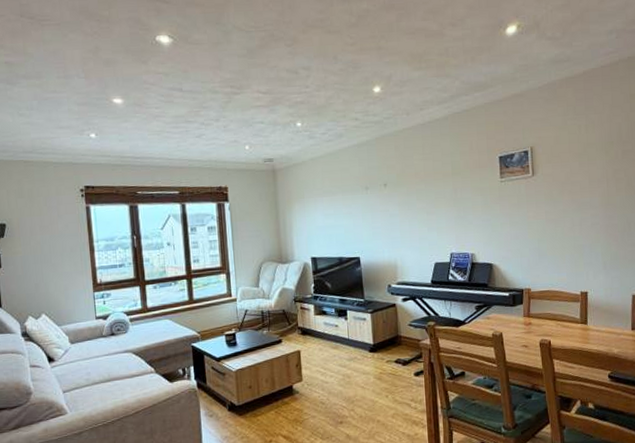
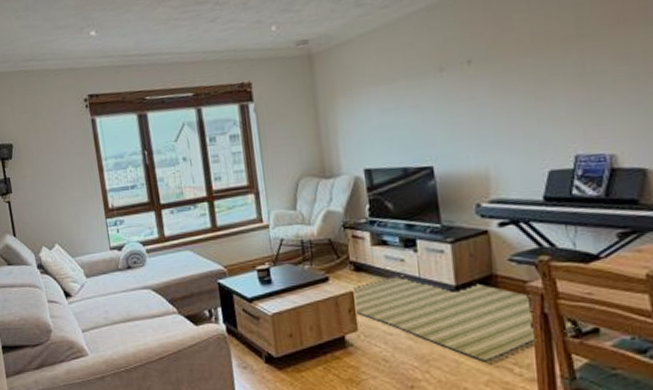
rug: none [300,337,459,401] -> present [353,275,589,364]

